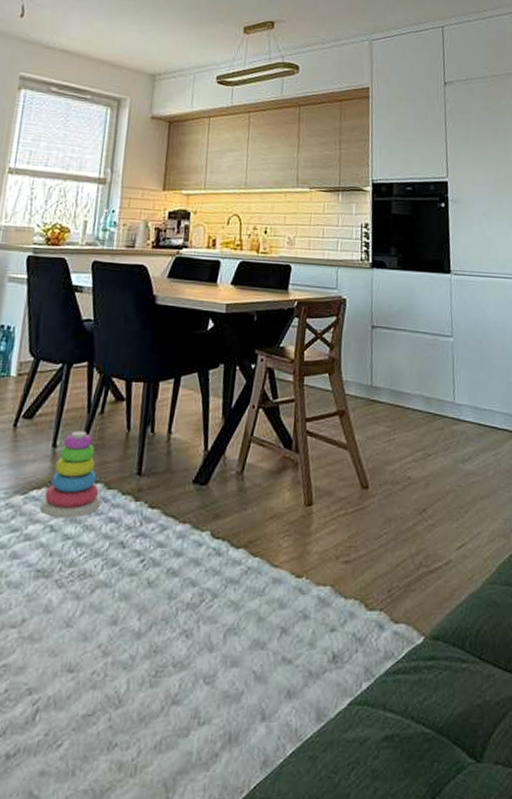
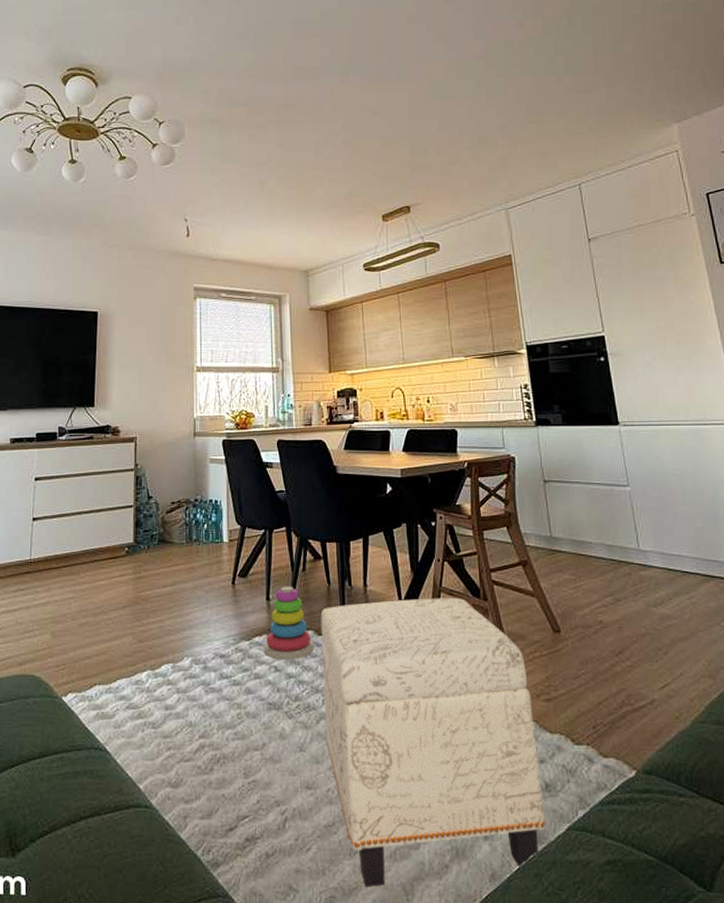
ottoman: none [98,448,330,787] -> present [320,598,546,888]

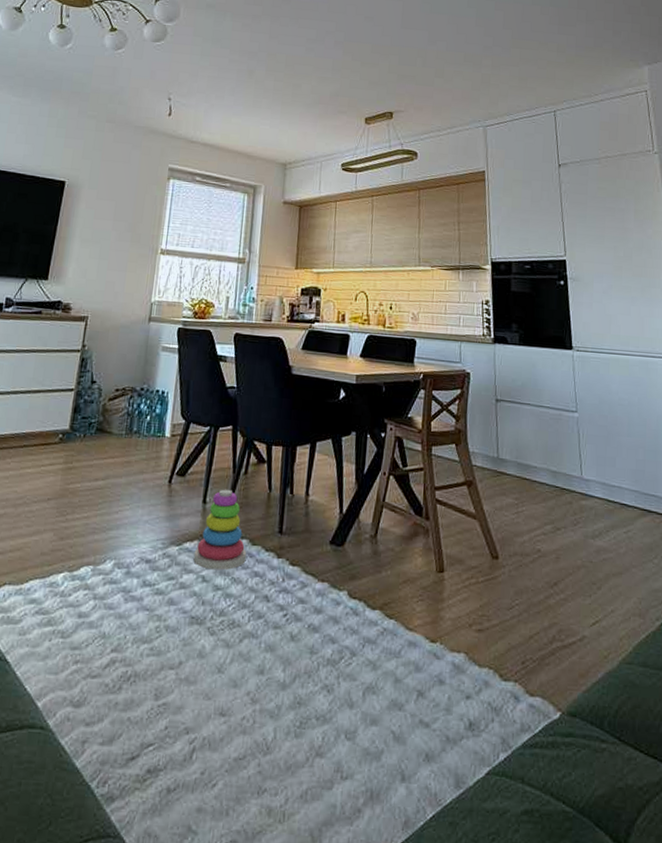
ottoman: present [320,598,546,888] -> none [246,512,466,832]

